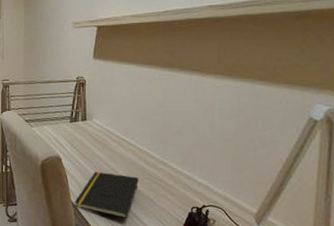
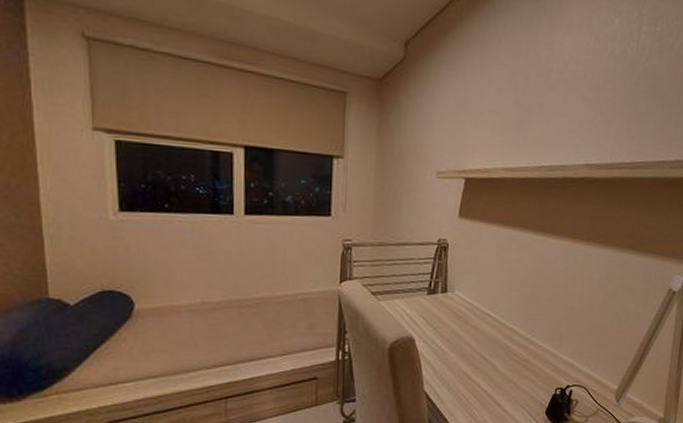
notepad: present [74,172,139,218] -> none [427,354,503,406]

